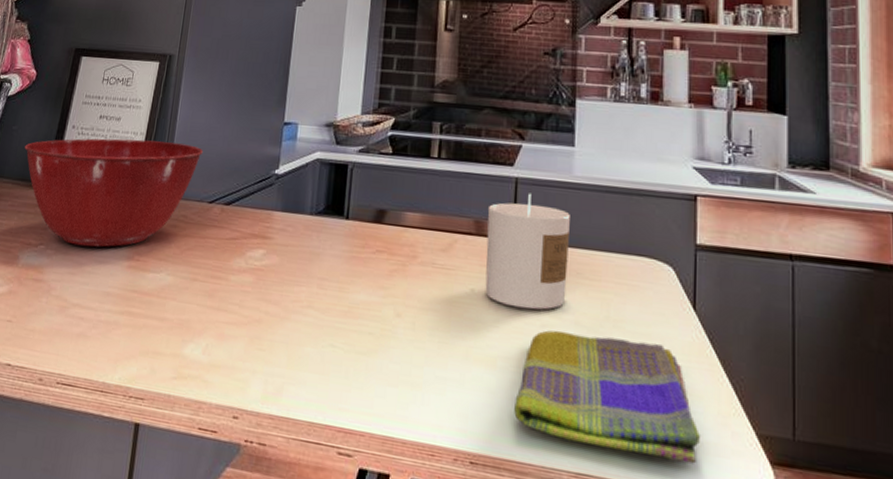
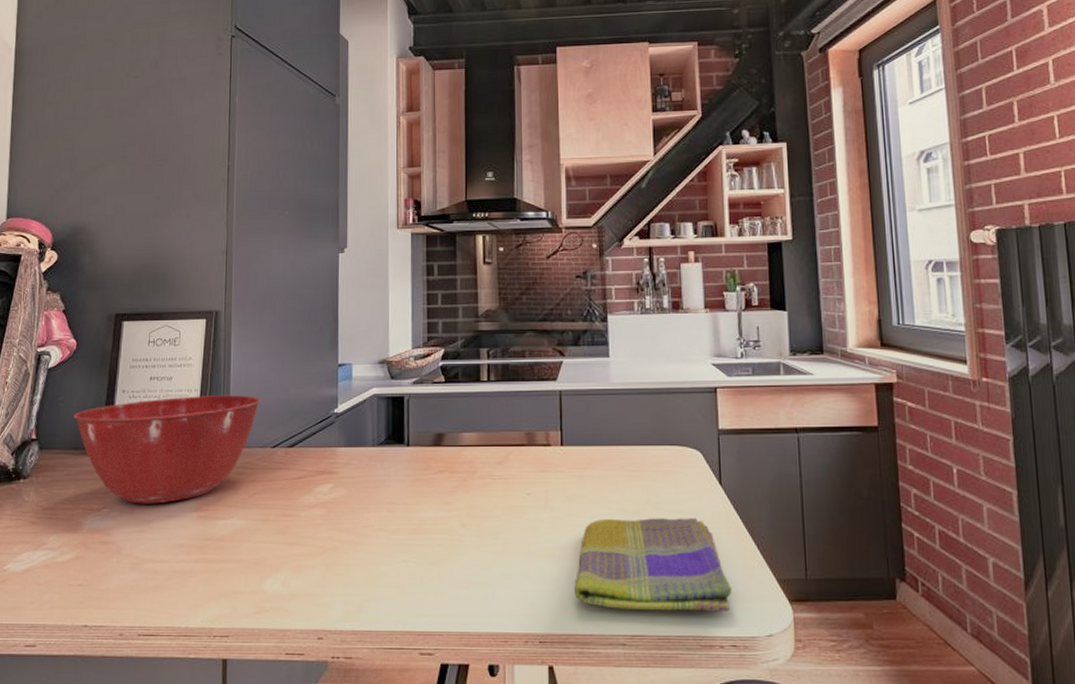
candle: present [485,193,570,310] -> none [536,402,612,504]

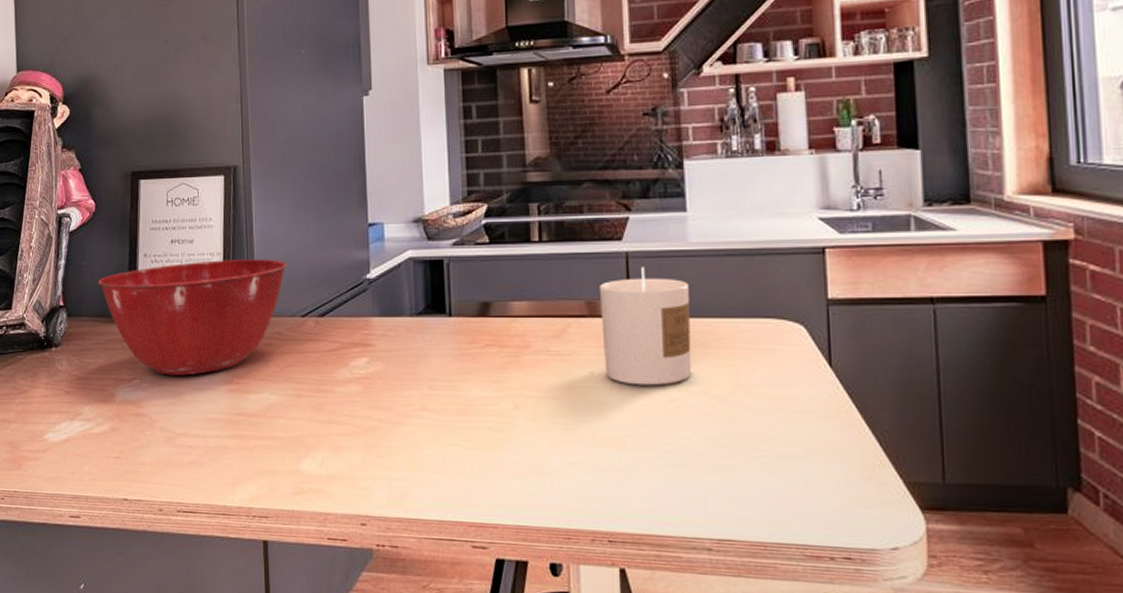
candle: none [536,402,612,504] -> present [598,266,692,386]
dish towel: present [574,518,731,612] -> none [648,403,845,518]

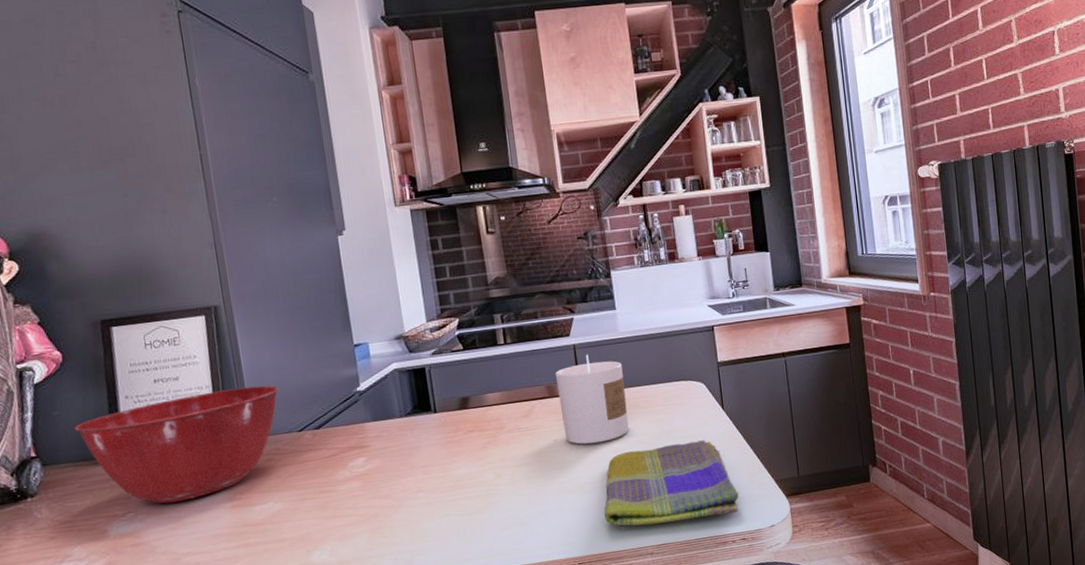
dish towel: none [648,403,845,518] -> present [604,440,739,526]

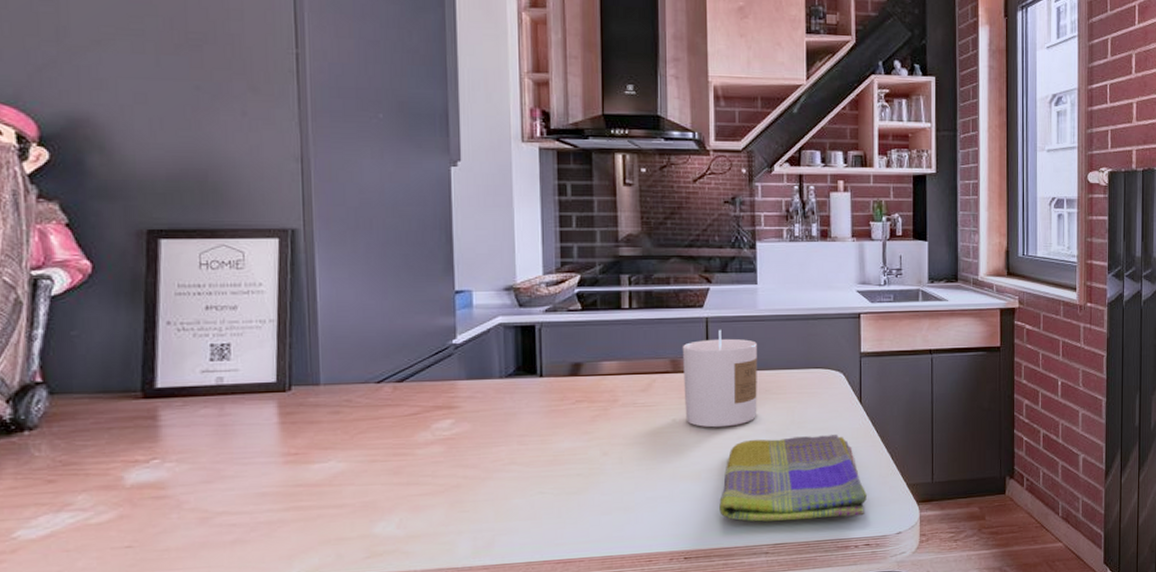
mixing bowl: present [74,385,280,504] -> none [97,326,360,452]

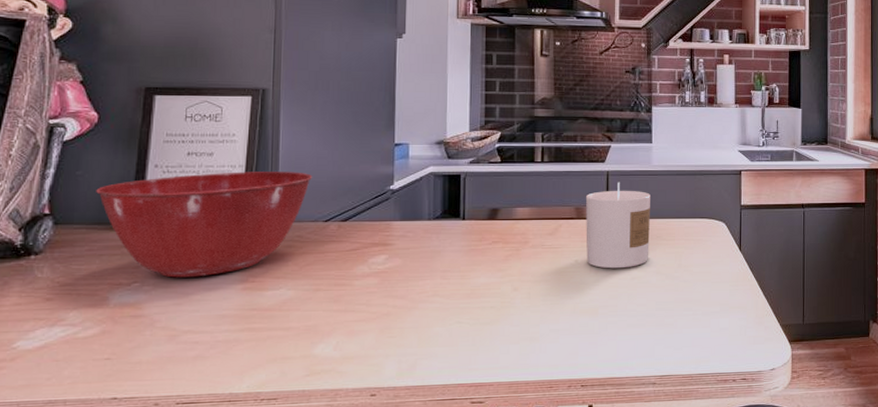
mixing bowl: none [97,326,360,452] -> present [96,172,313,278]
dish towel: present [719,435,867,522] -> none [613,278,744,355]

